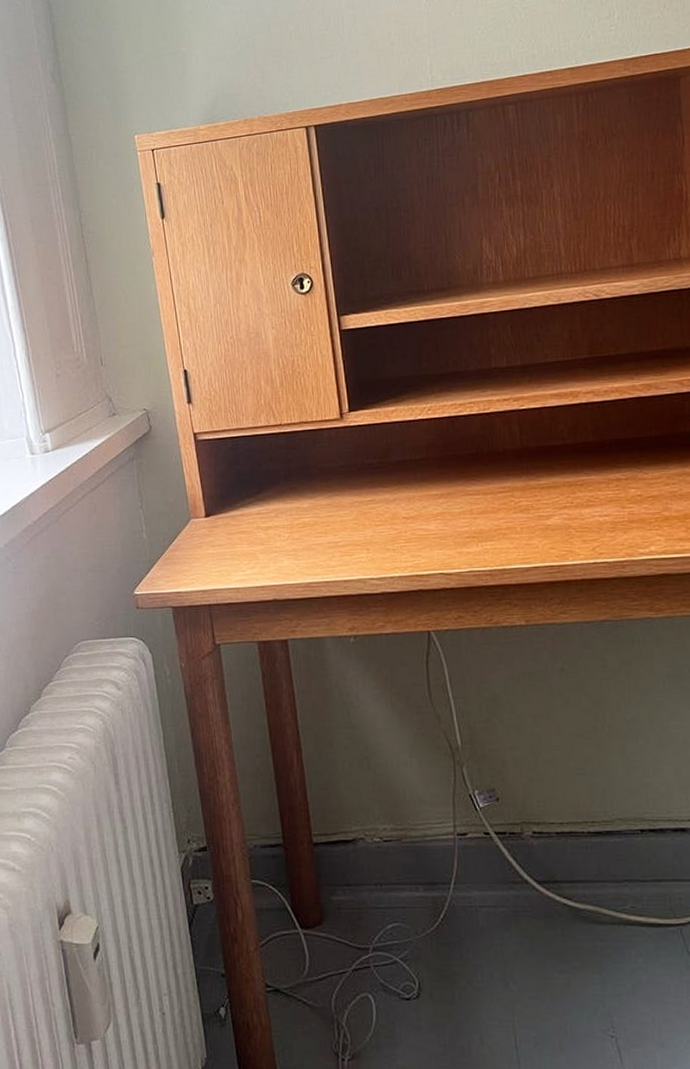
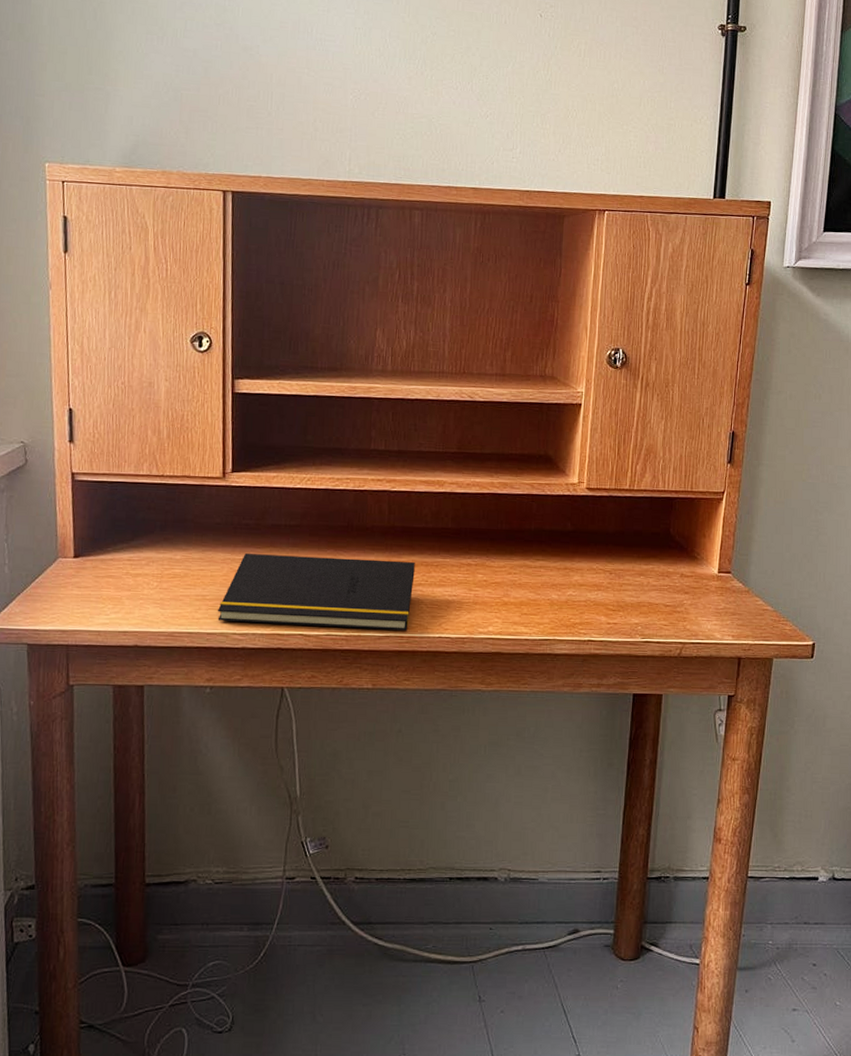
notepad: none [352,483,558,567] -> present [217,553,415,631]

